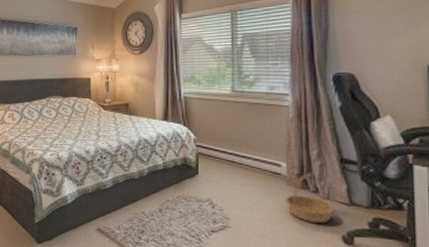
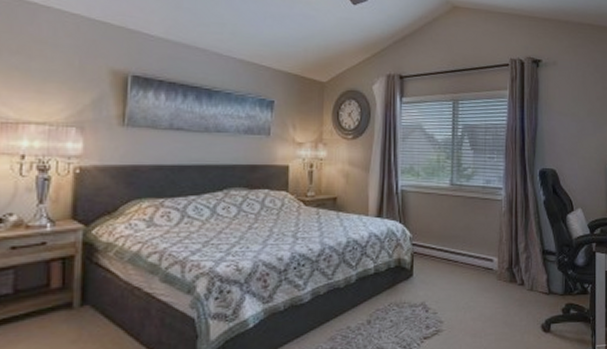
basket: present [285,173,335,223] -> none [495,266,537,315]

